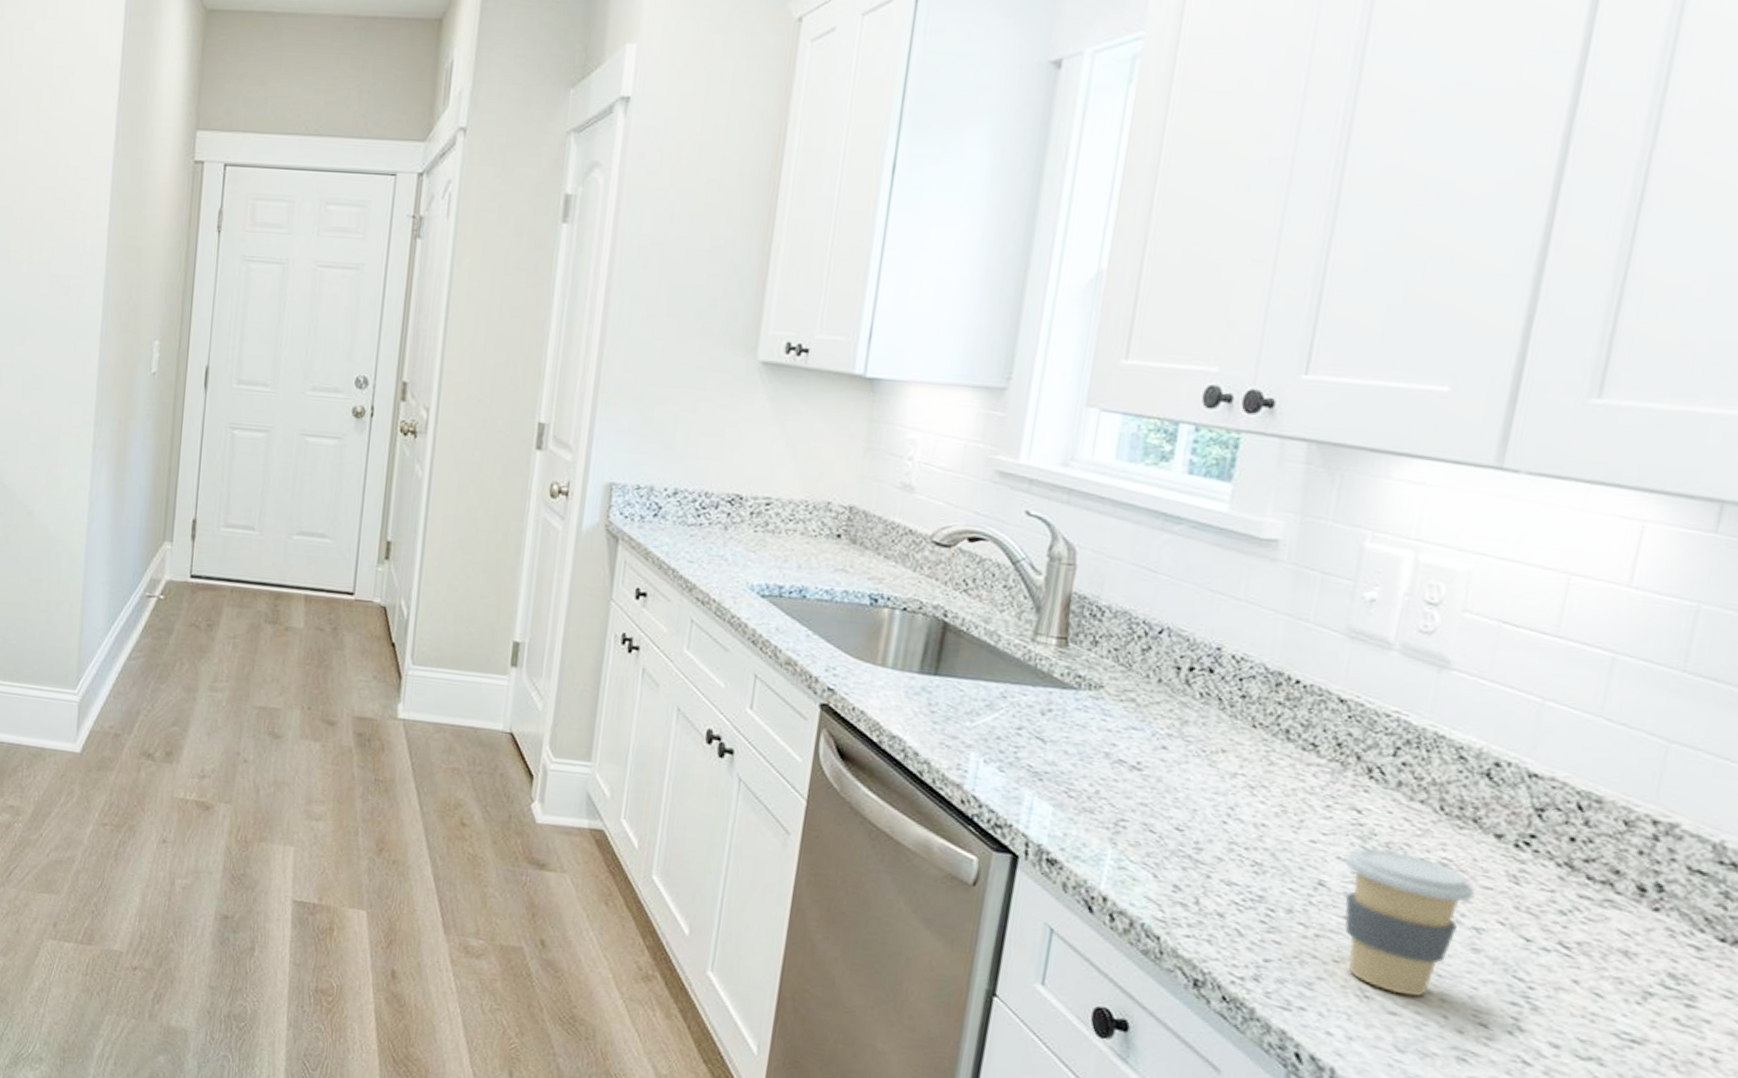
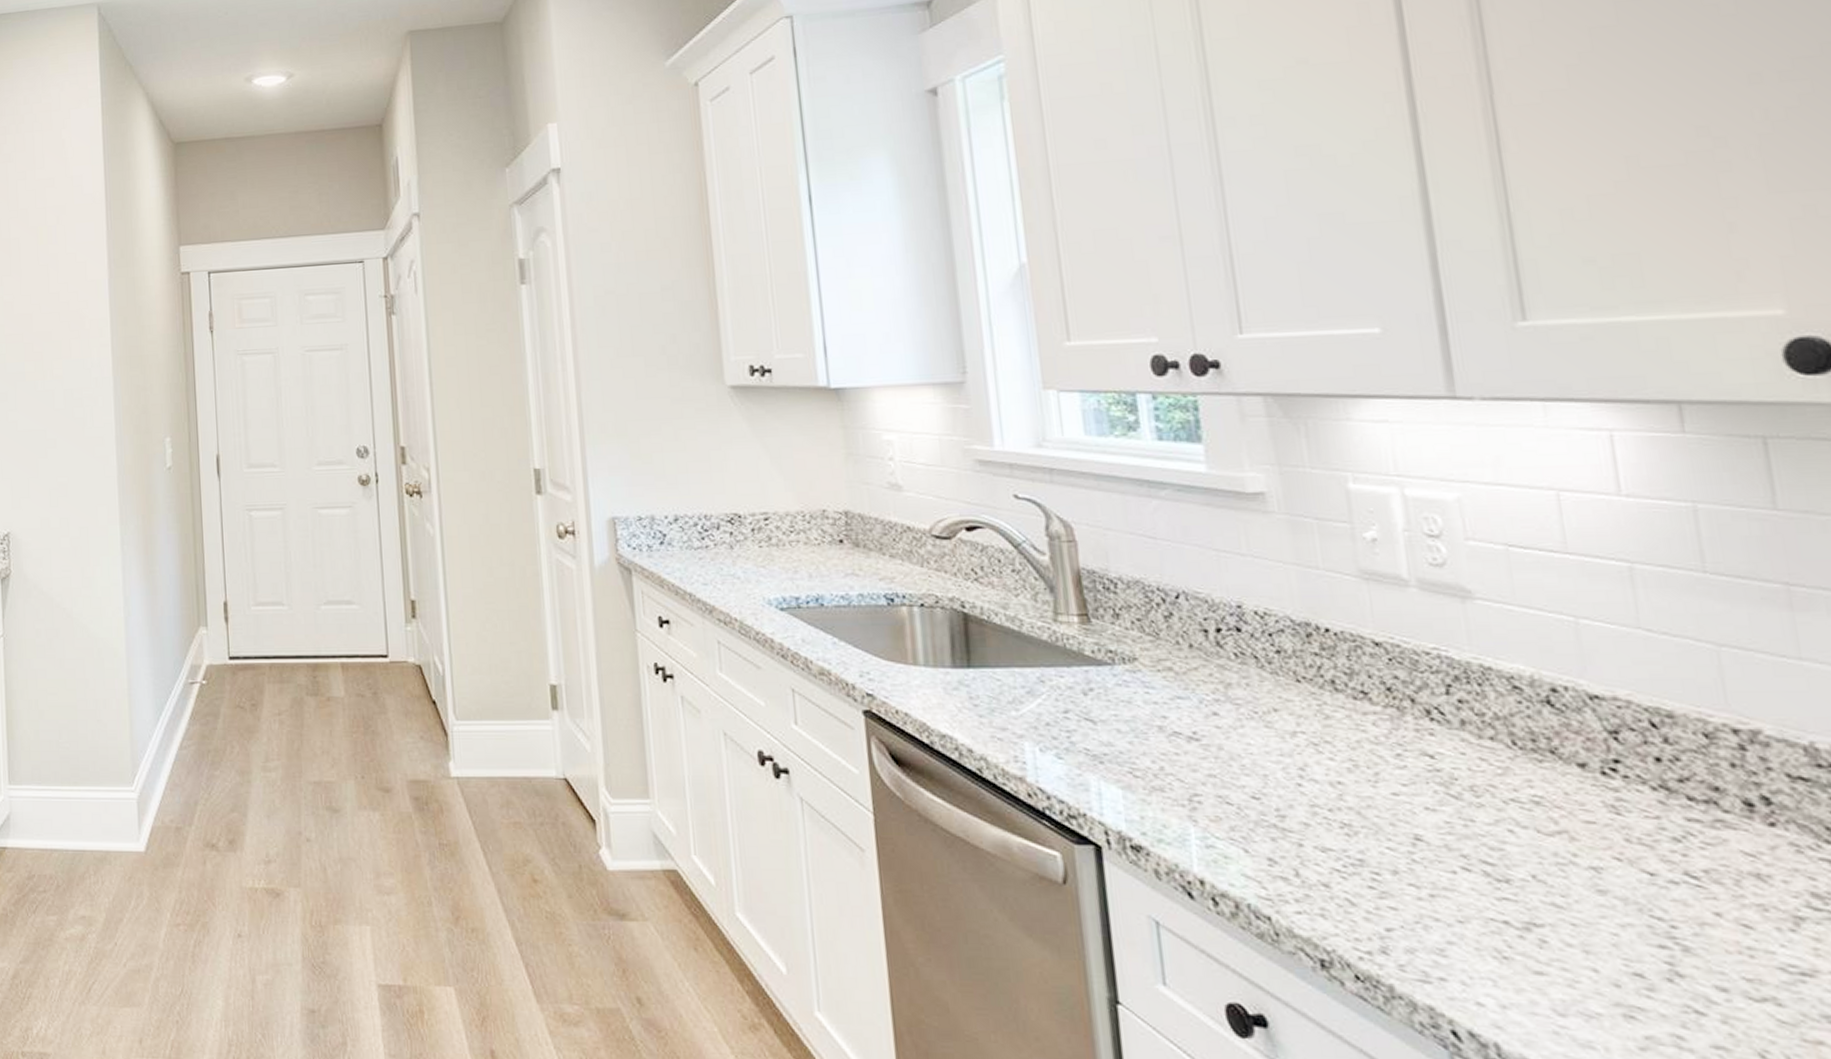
coffee cup: present [1343,848,1476,997] -> none [1433,793,1580,951]

